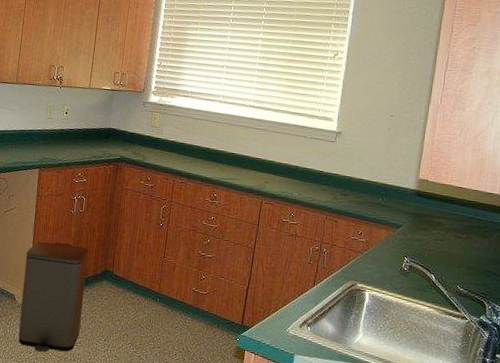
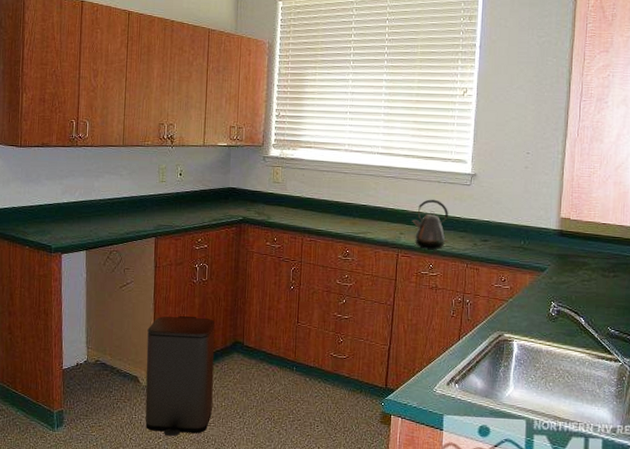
kettle: none [277,152,313,200] -> present [412,199,449,249]

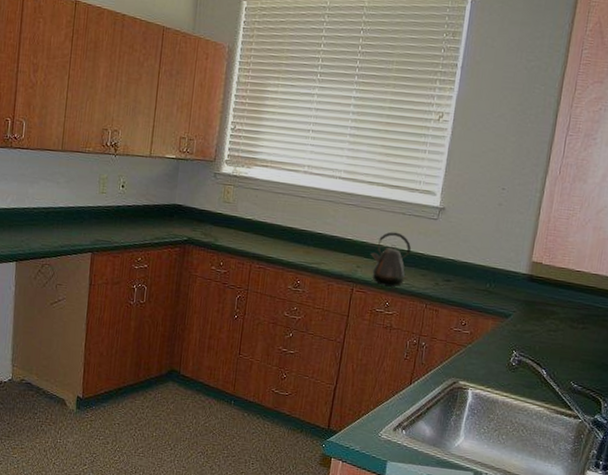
pedal bin: present [145,316,216,437] -> none [70,338,151,465]

